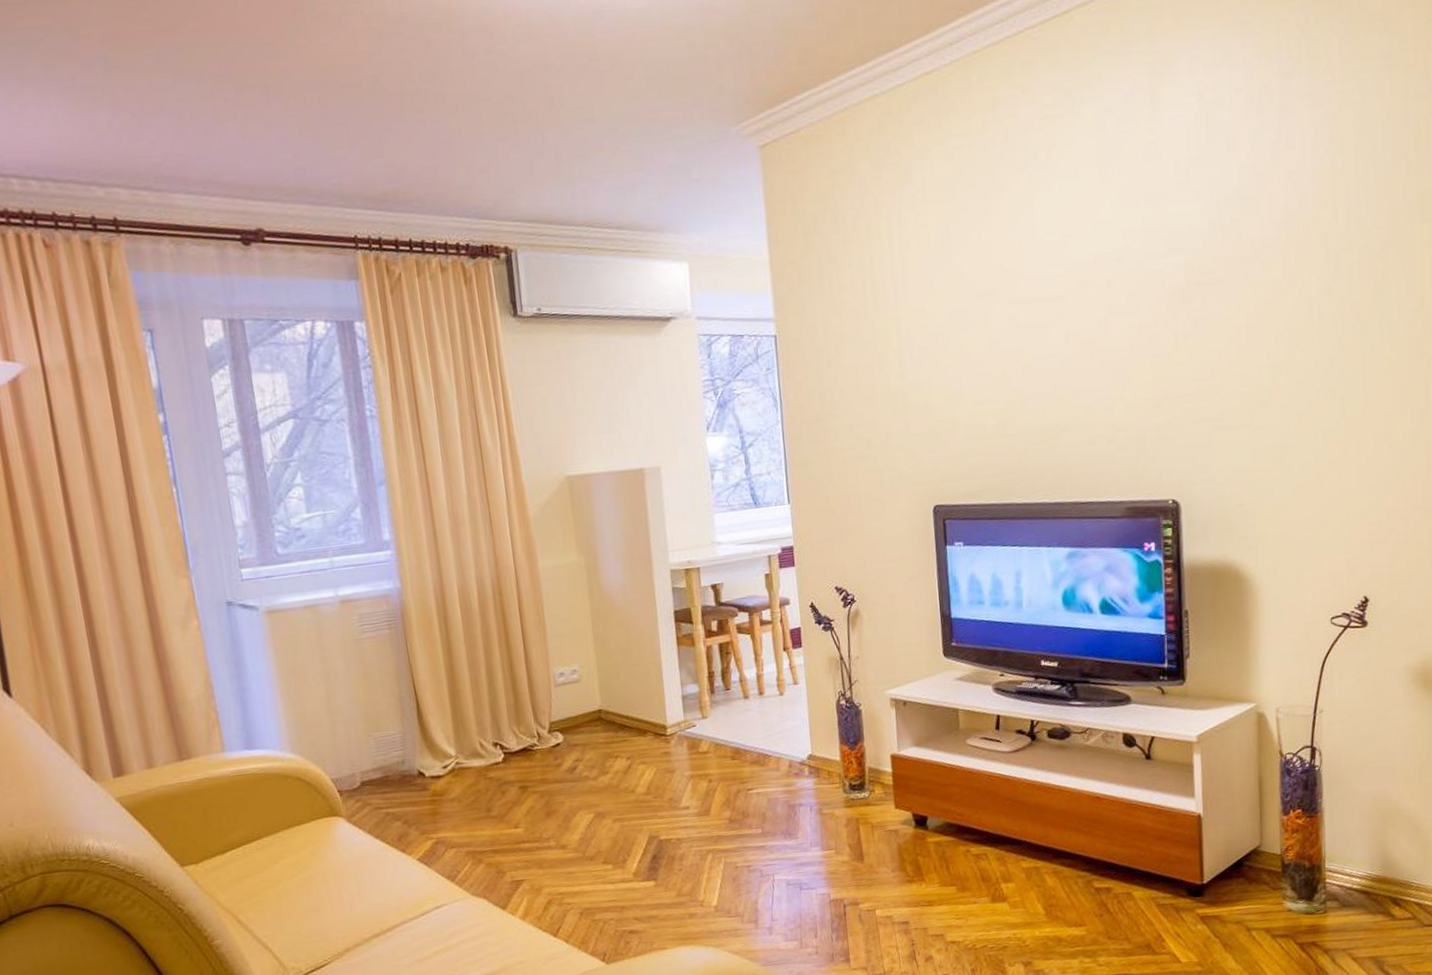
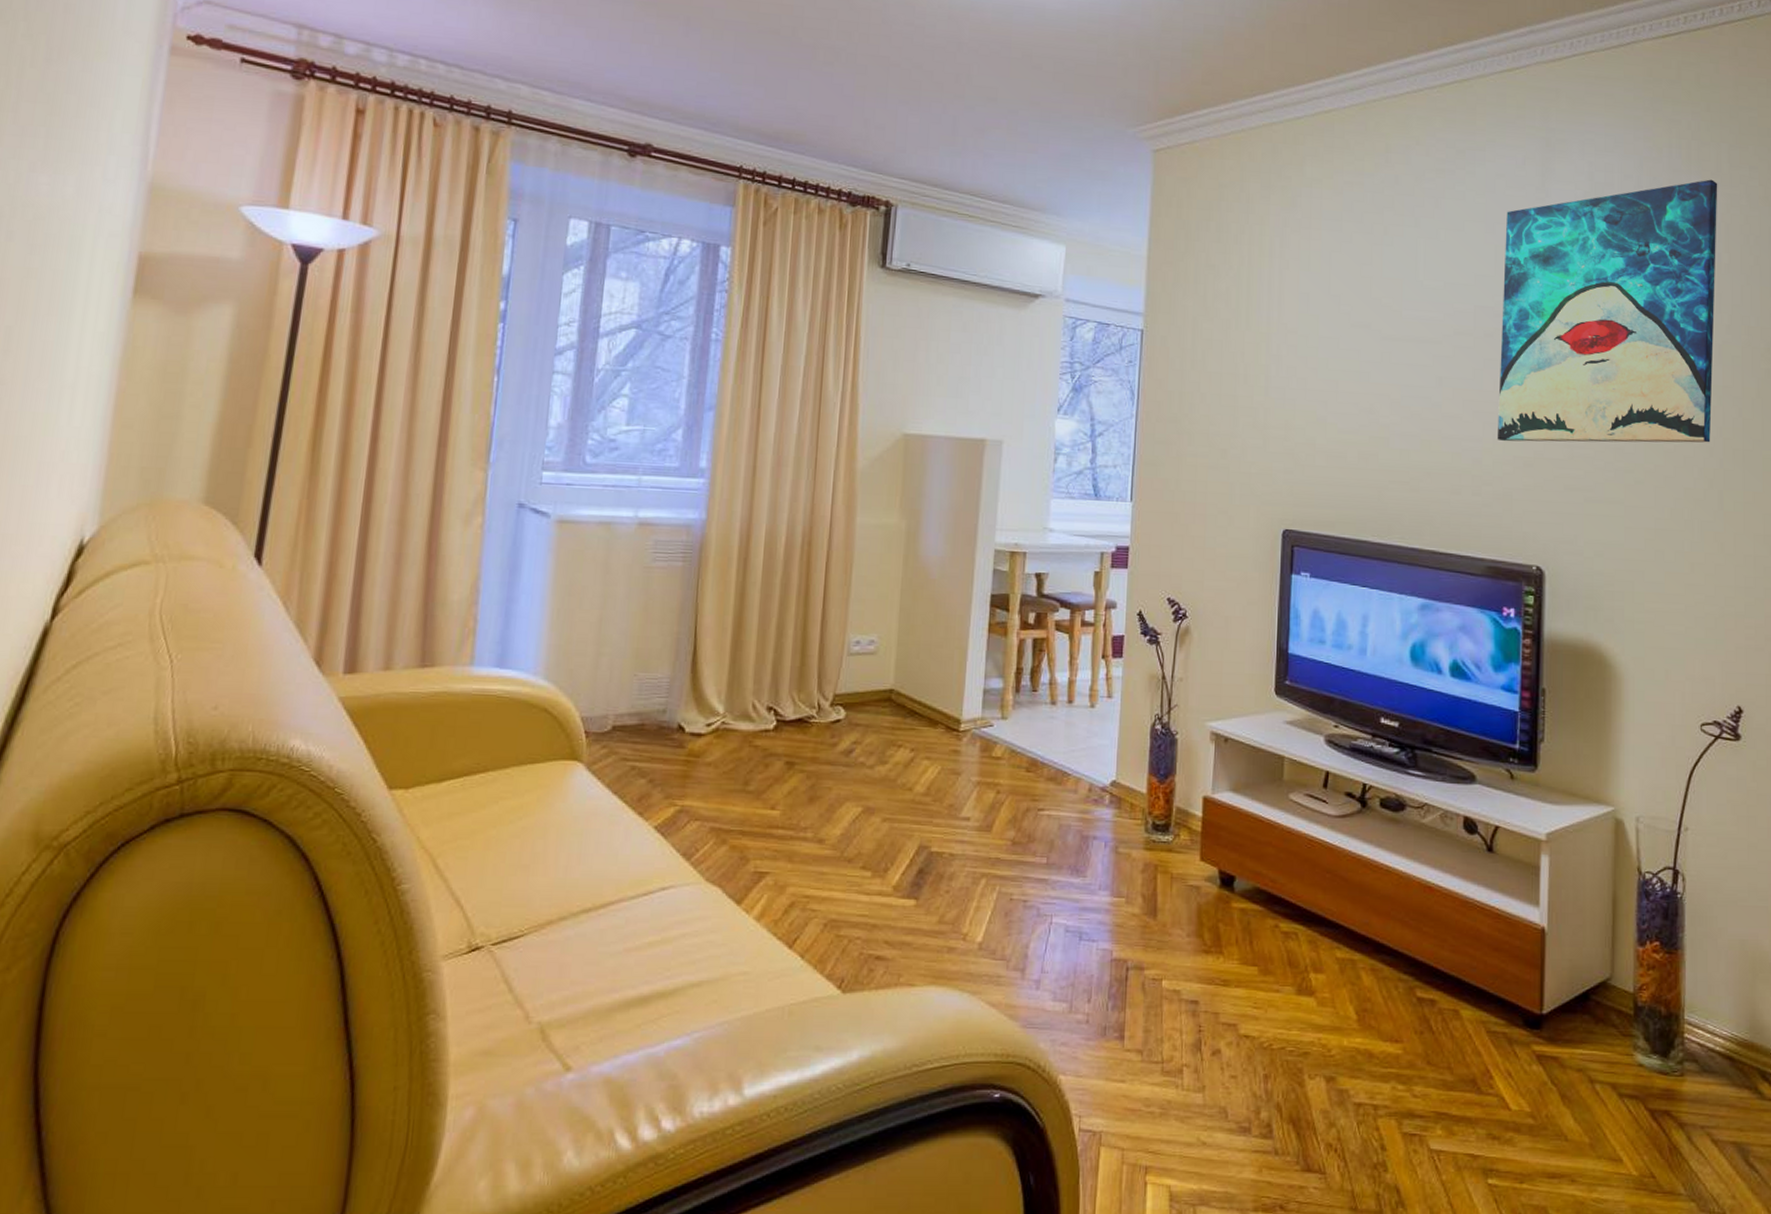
wall art: none [1118,78,1331,386] -> present [1497,179,1718,443]

